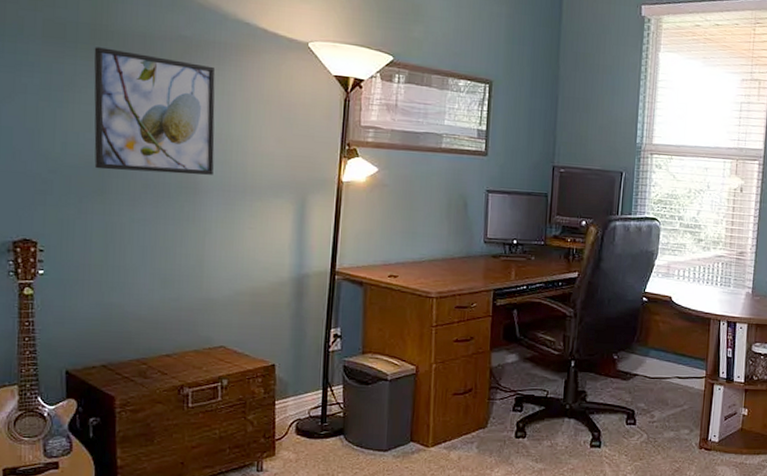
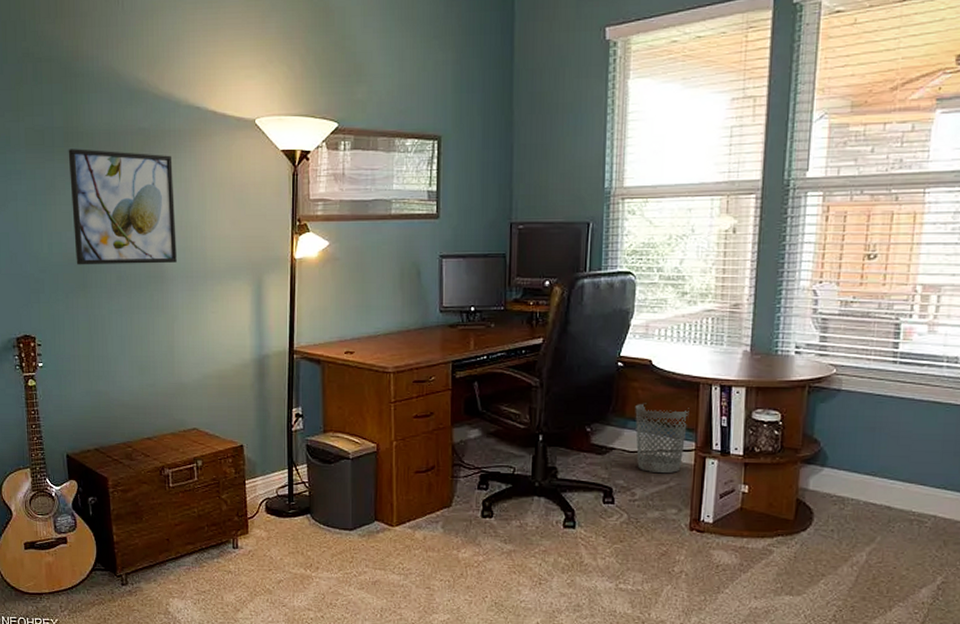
wastebasket: none [656,334,702,398] -> present [635,403,689,474]

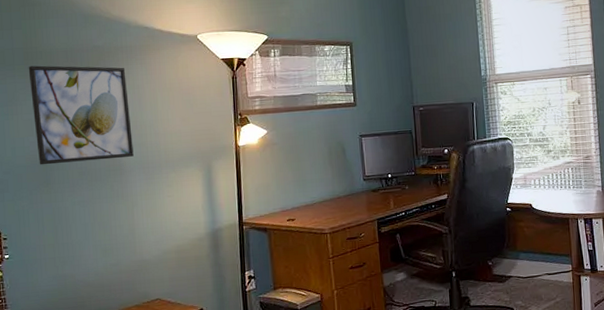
wastebasket: present [635,403,689,474] -> none [523,238,564,292]

